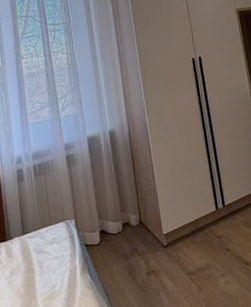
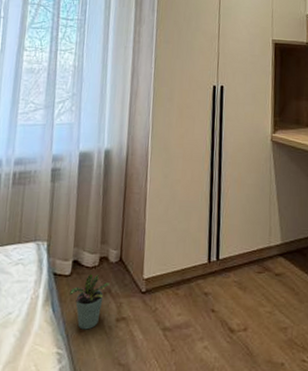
potted plant: none [102,238,135,288] -> present [70,273,110,330]

